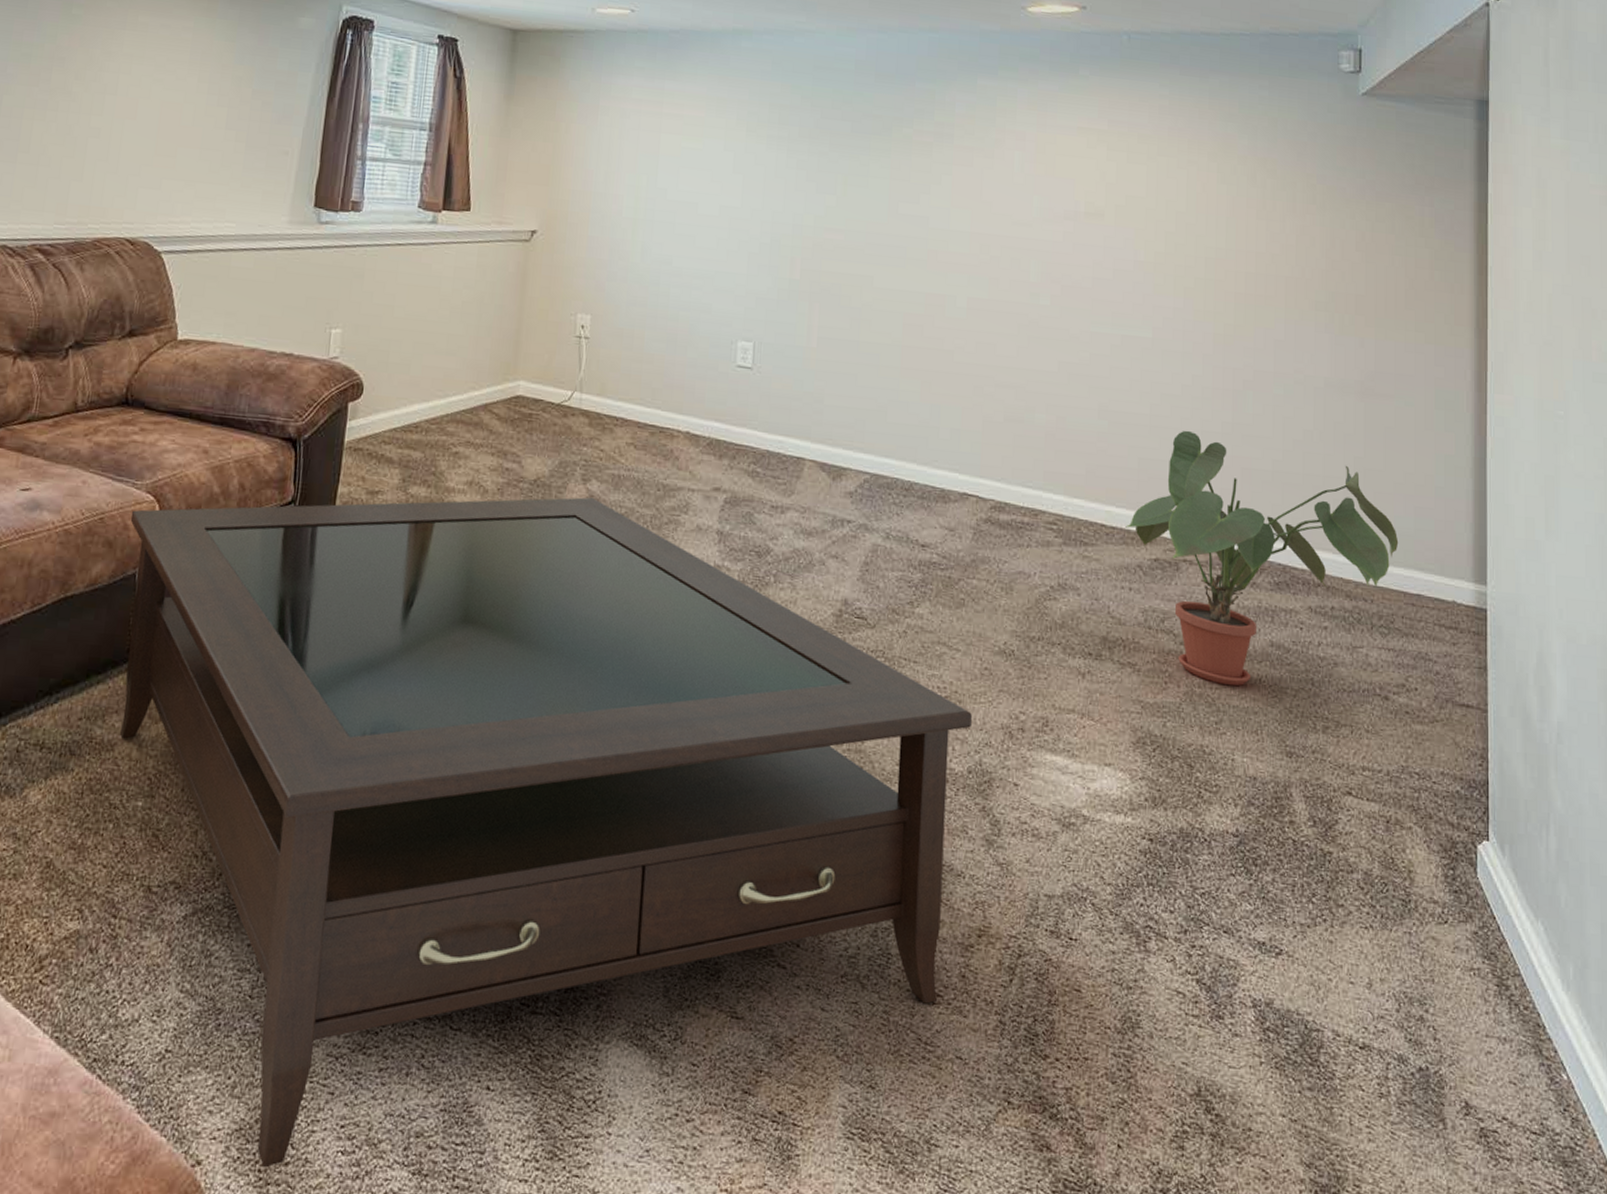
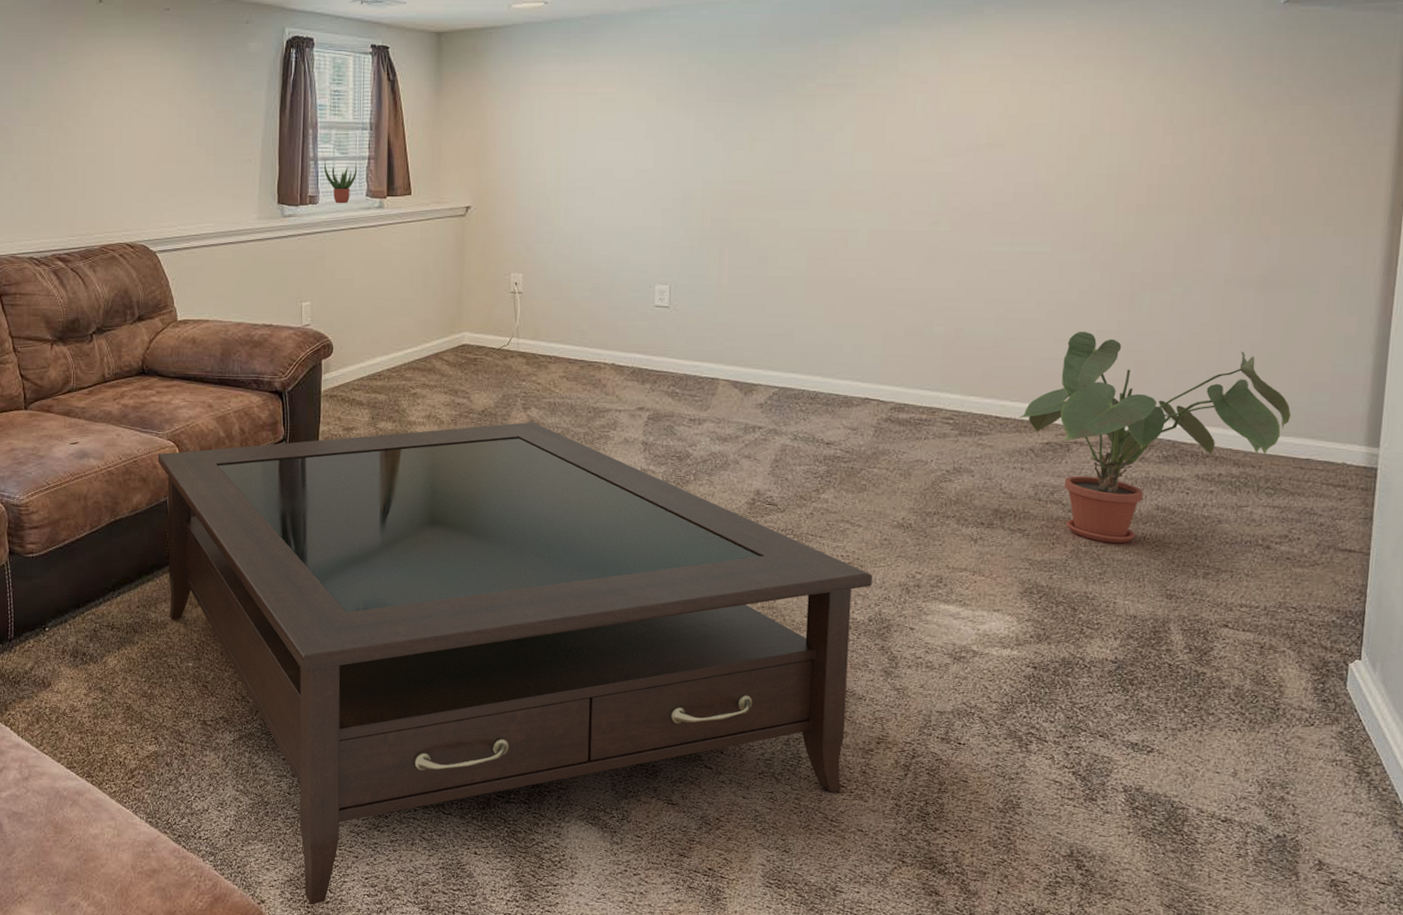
potted plant: none [372,160,411,215] -> present [323,159,358,204]

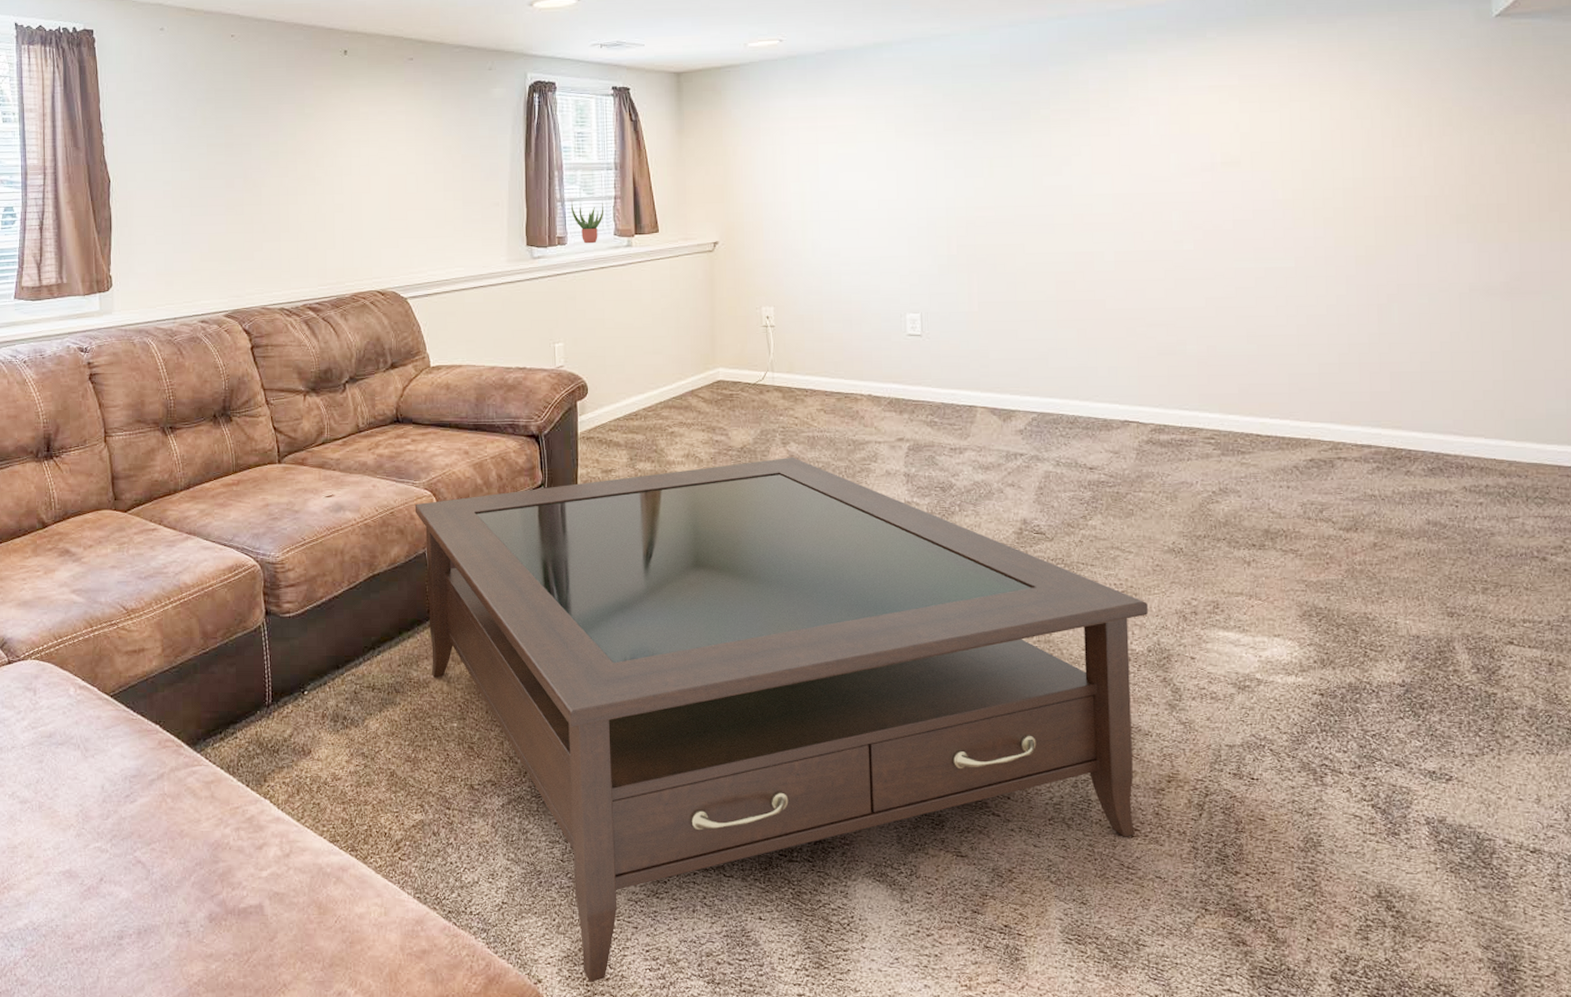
house plant: present [1019,331,1291,544] -> none [1280,344,1551,561]

